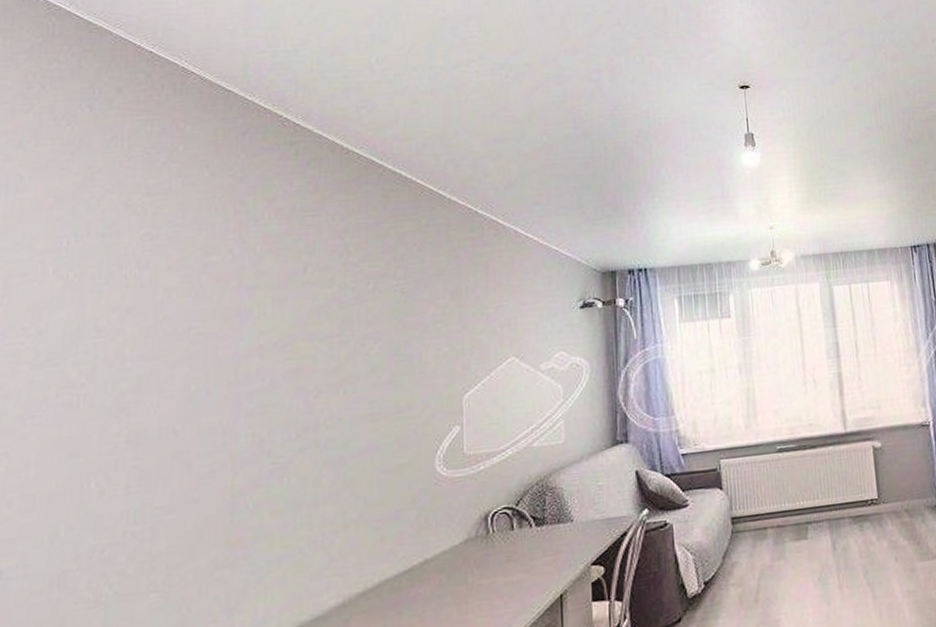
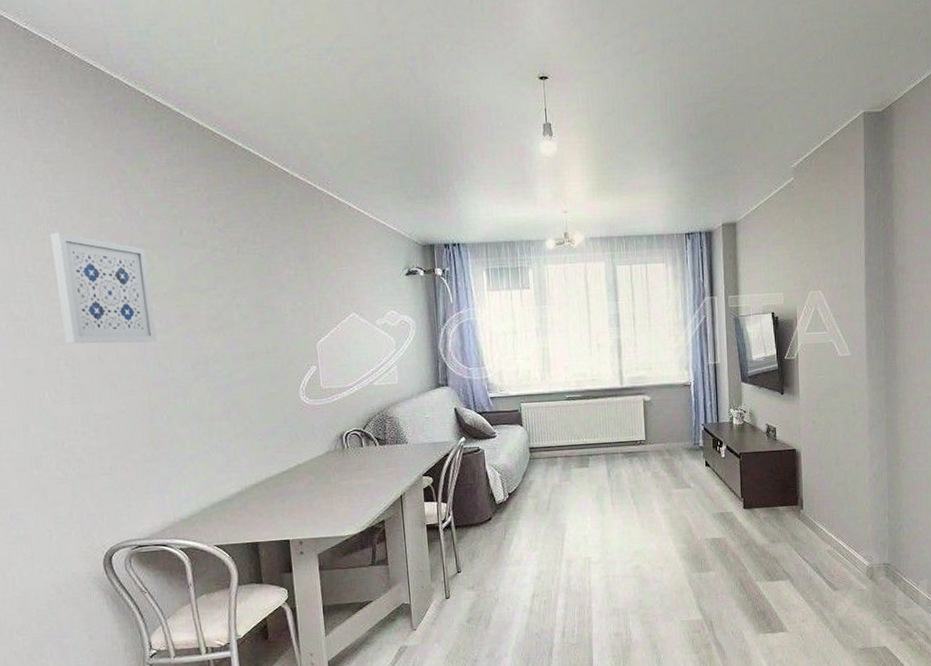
wall art: none [132,276,257,415] -> present [50,233,157,344]

